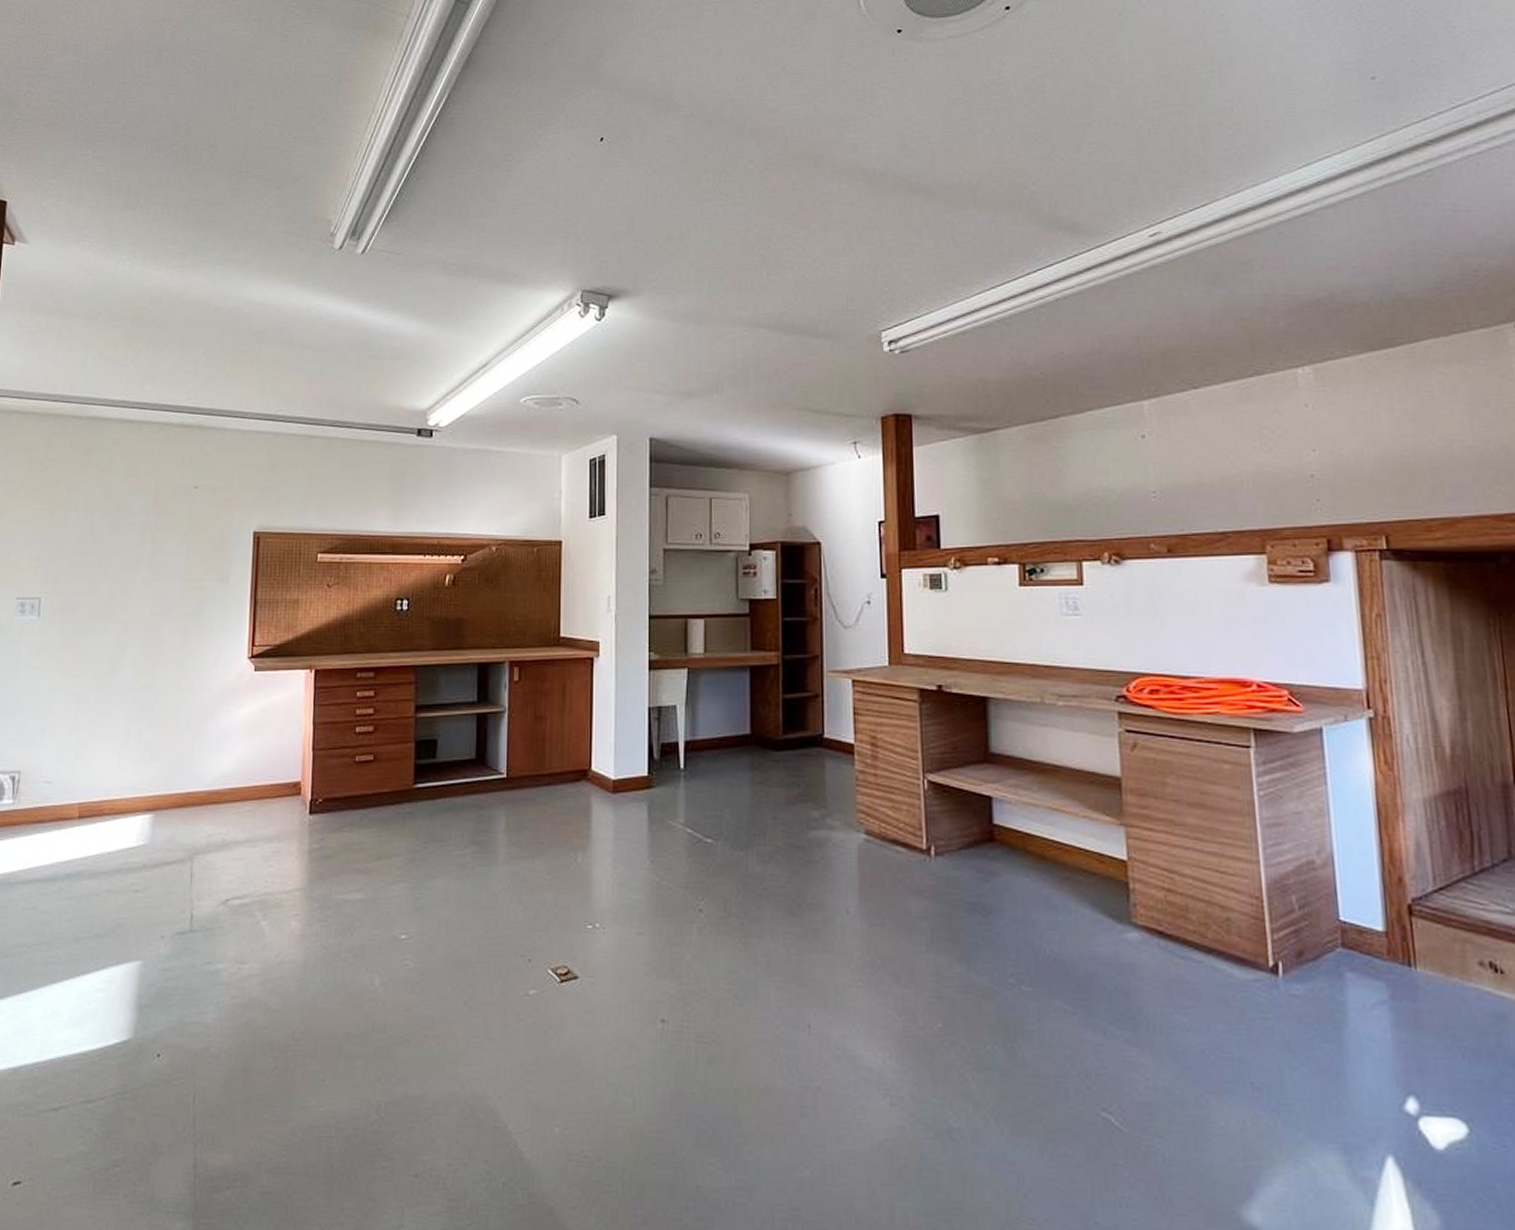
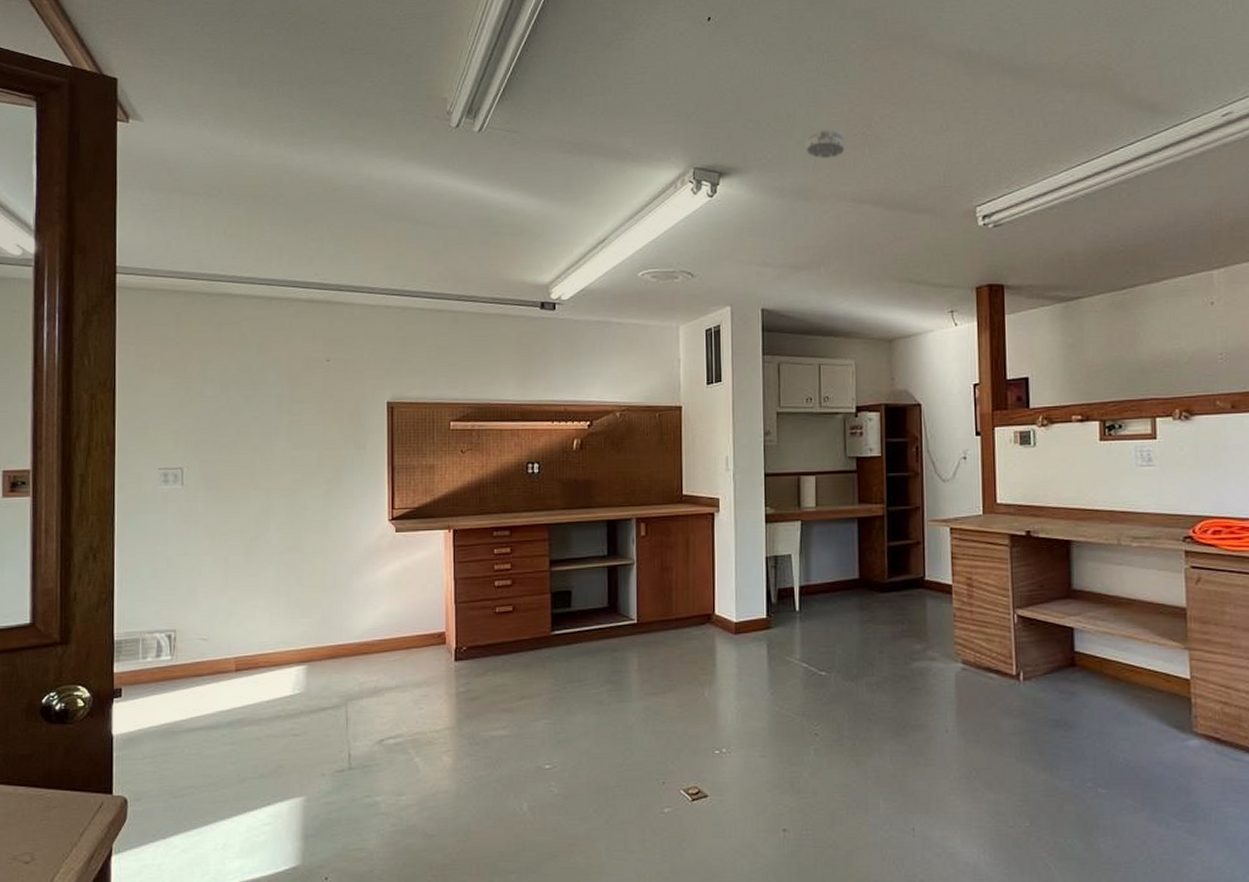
smoke detector: none [700,251,741,281] -> present [805,129,845,158]

